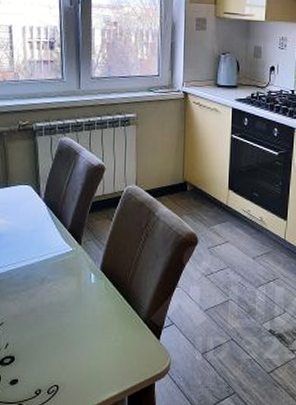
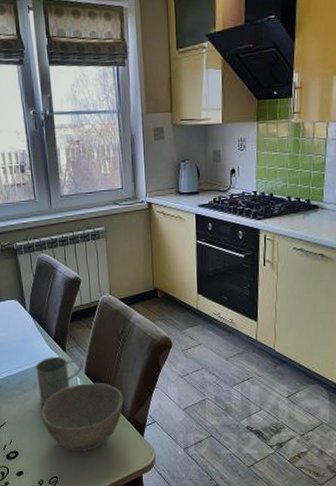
mug: none [44,250,99,303] -> present [35,357,83,405]
bowl: none [46,280,141,358] -> present [41,383,123,453]

